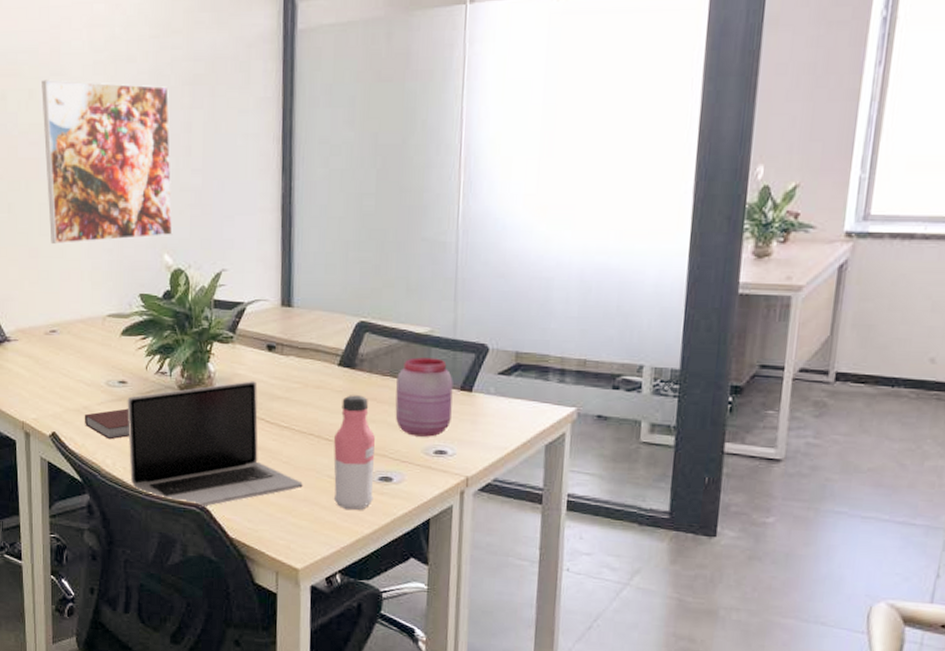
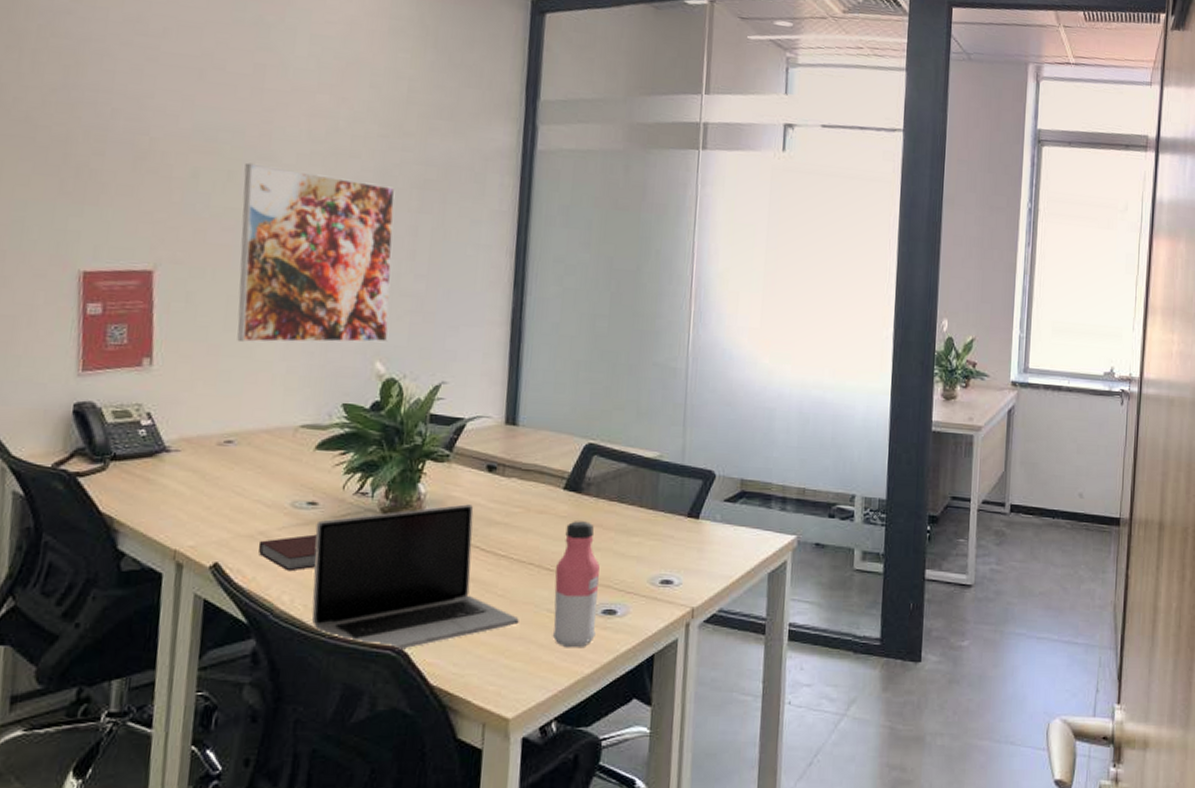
jar: present [395,357,453,437] -> none [621,482,681,566]

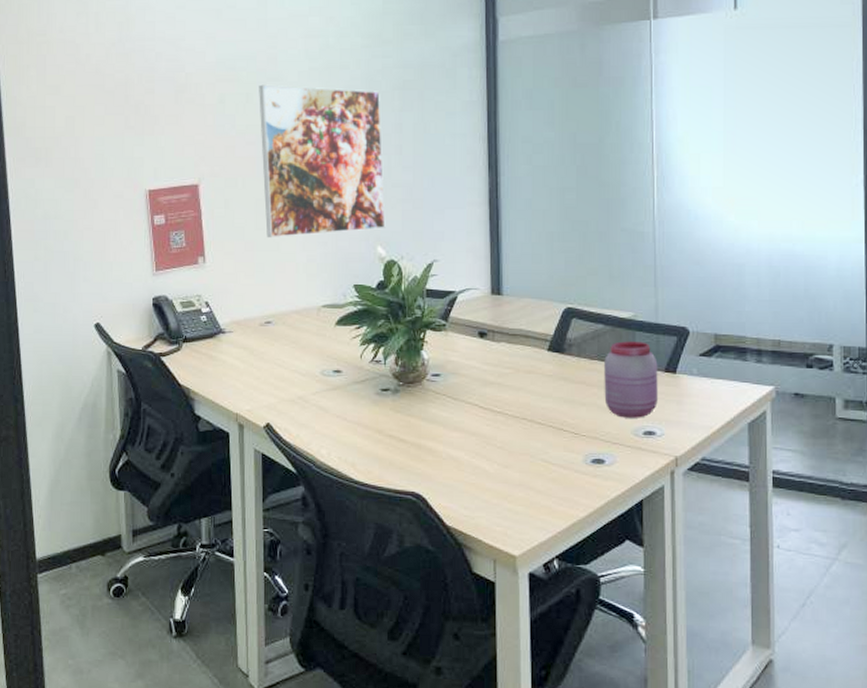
notebook: present [258,534,318,572] -> none [298,397,346,429]
laptop: present [311,504,519,651] -> none [342,367,518,496]
water bottle: present [552,521,600,648] -> none [547,379,587,494]
jar: none [621,482,681,566] -> present [604,341,658,418]

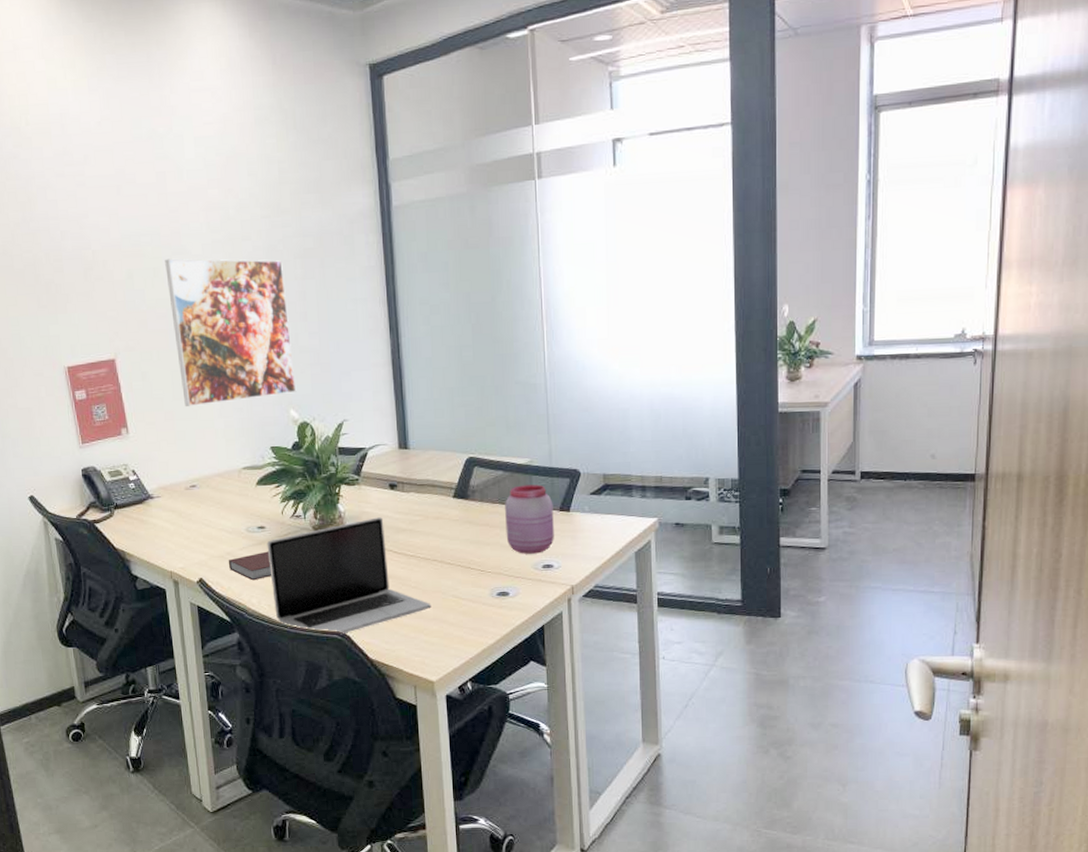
notebook: none [298,397,346,429] -> present [228,551,272,581]
laptop: none [342,367,518,496] -> present [267,517,431,635]

